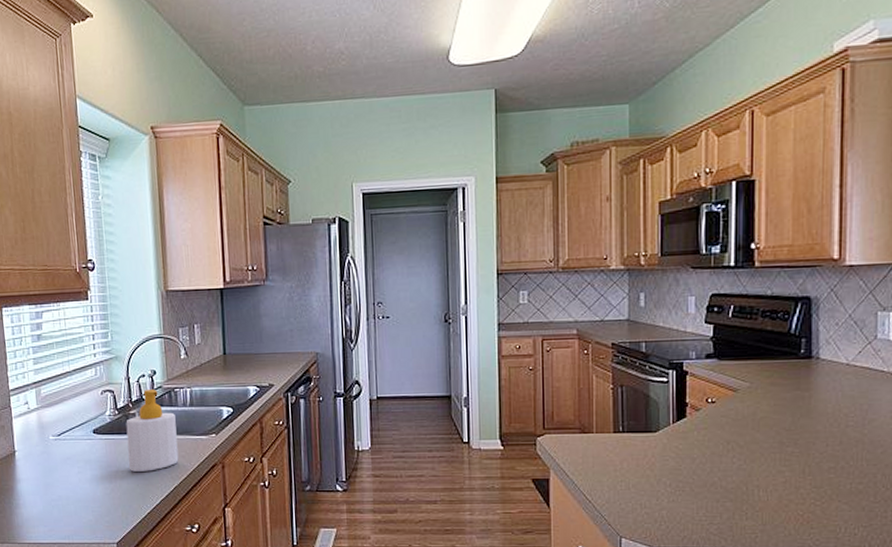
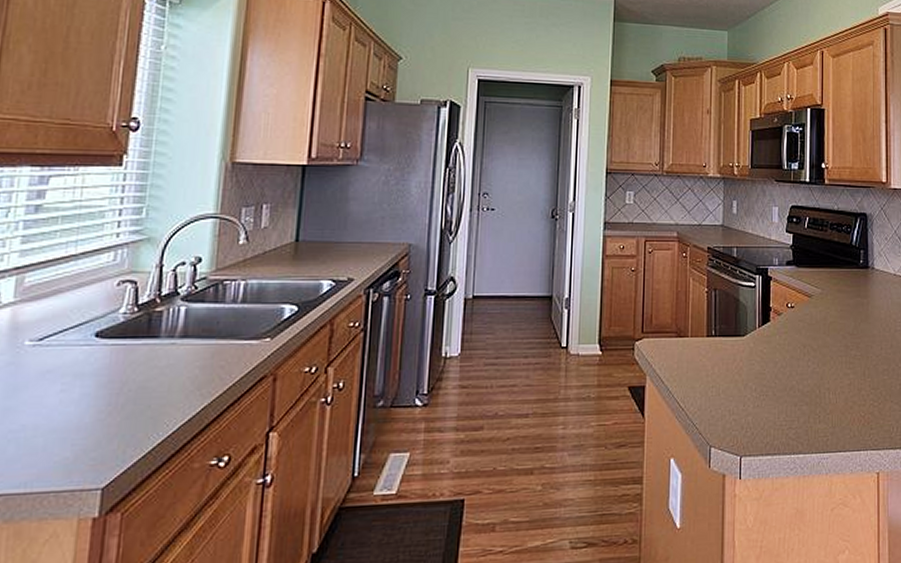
soap bottle: present [126,388,179,472] -> none [140,280,220,388]

